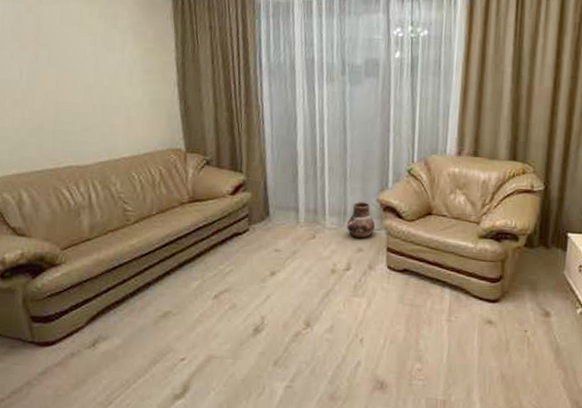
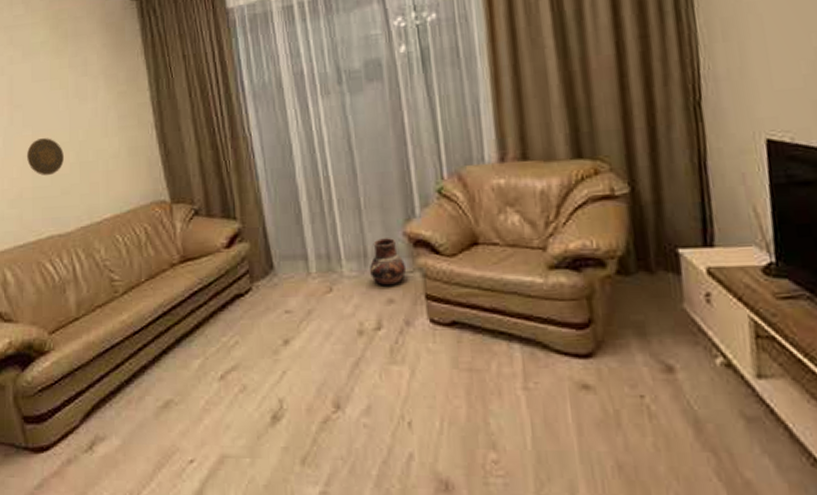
decorative plate: none [50,78,88,113] -> present [27,138,64,176]

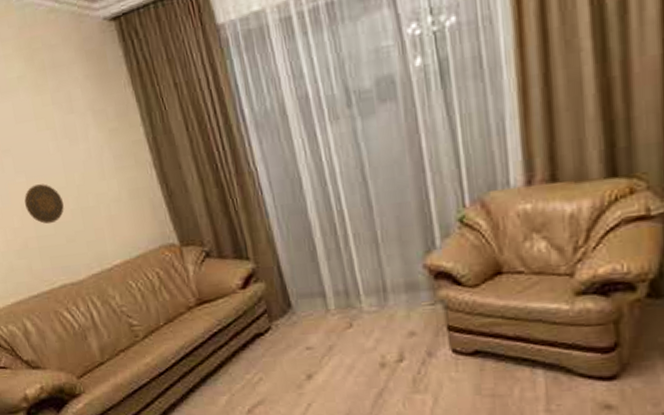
ceramic pot: present [369,238,407,286] -> none [389,271,428,320]

